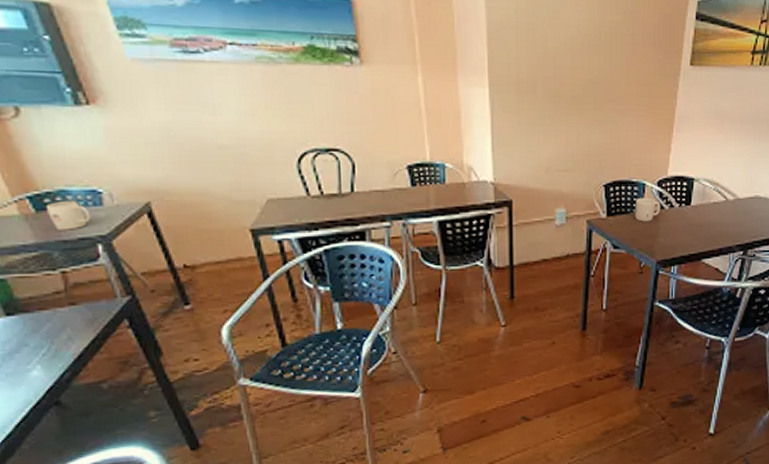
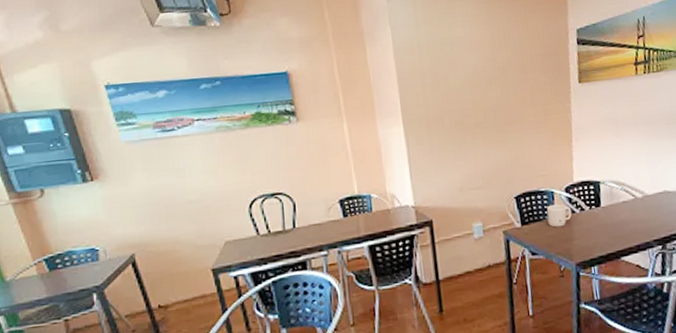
mug: present [45,200,91,230] -> none [56,258,89,285]

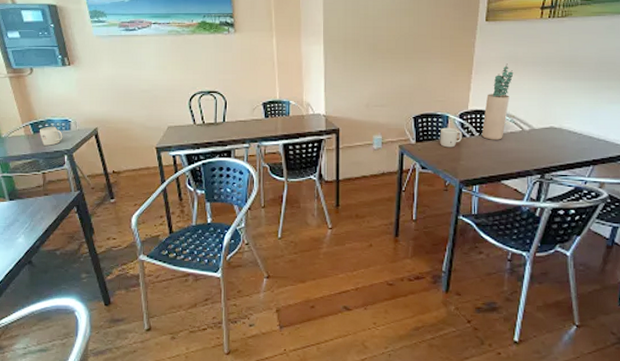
mug: none [56,258,89,285] -> present [39,126,63,146]
vase: none [591,127,617,213] -> present [481,63,514,140]

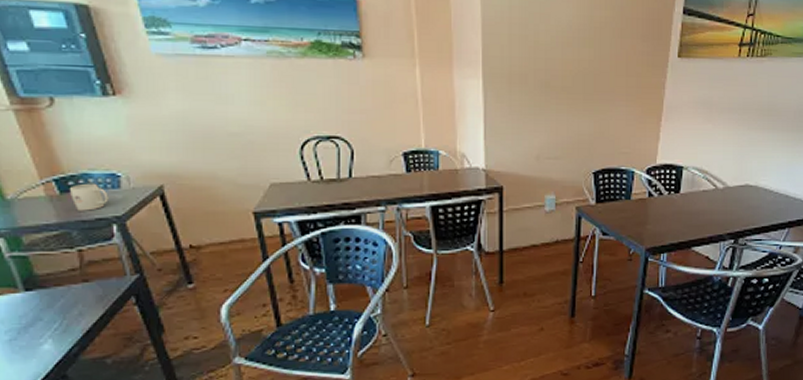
mug: present [440,127,463,148] -> none [624,185,650,209]
vase: present [481,63,514,140] -> none [671,109,708,200]

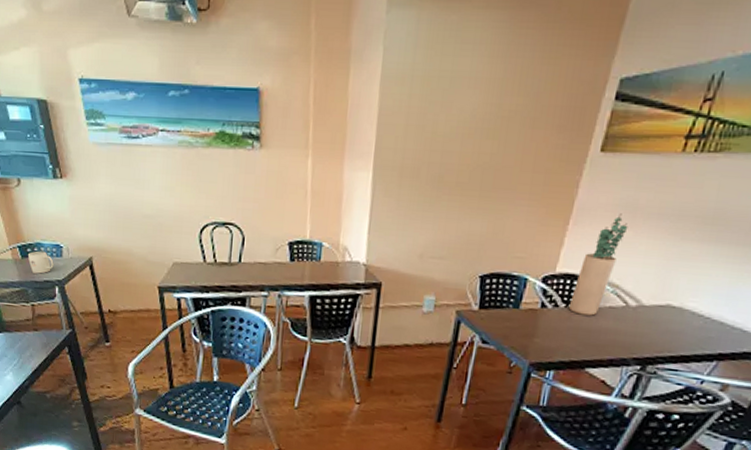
vase: none [671,109,708,200] -> present [568,213,628,316]

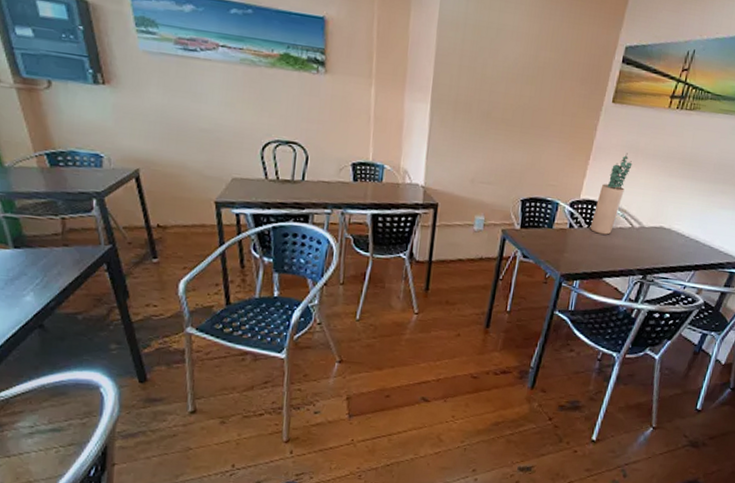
mug: present [27,251,54,274] -> none [58,160,91,185]

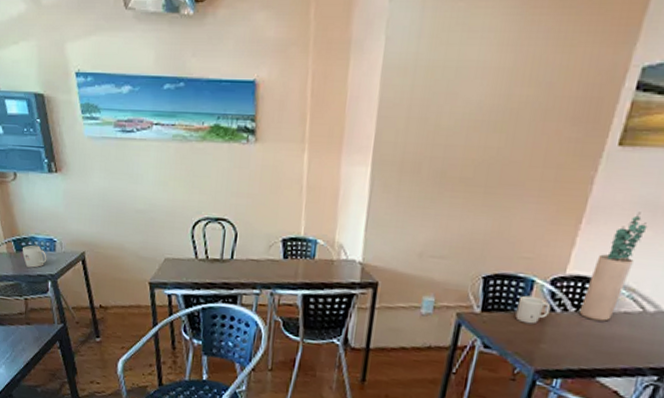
mug: none [58,160,91,185] -> present [22,245,47,268]
mug: none [545,215,571,238] -> present [515,295,552,325]

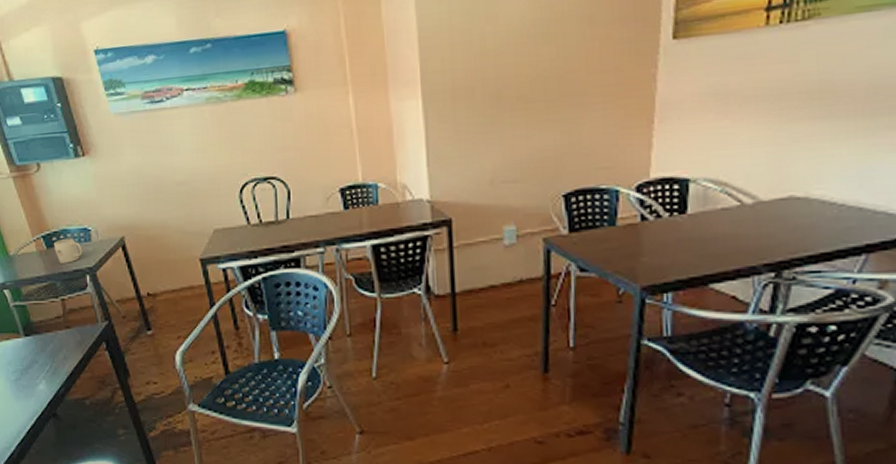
mug: present [515,295,552,325] -> none [606,207,643,238]
vase: present [579,212,648,322] -> none [673,102,723,223]

